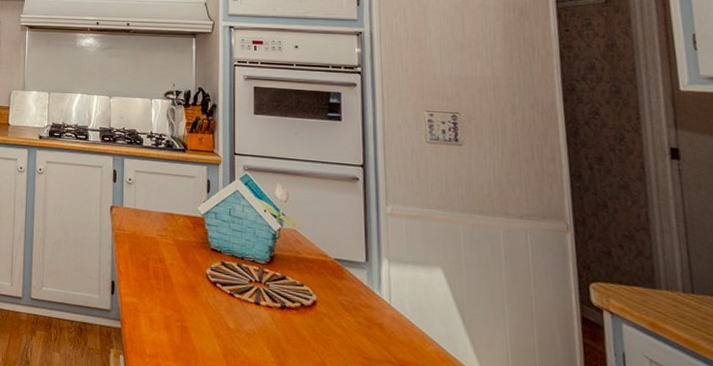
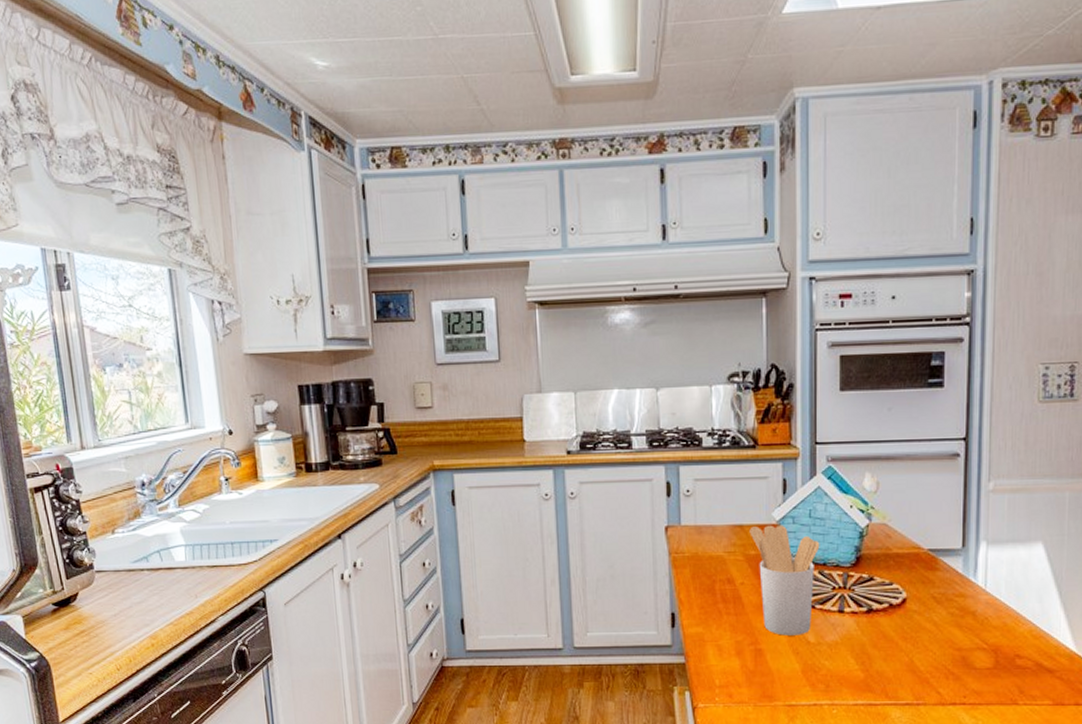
utensil holder: none [179,216,238,320] -> present [749,524,820,636]

